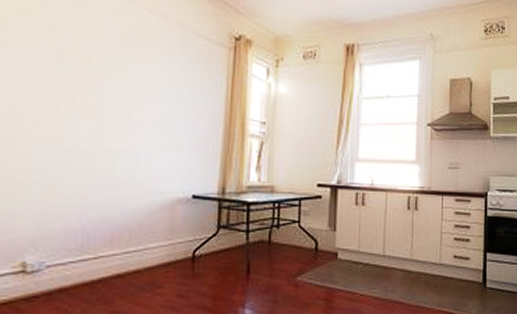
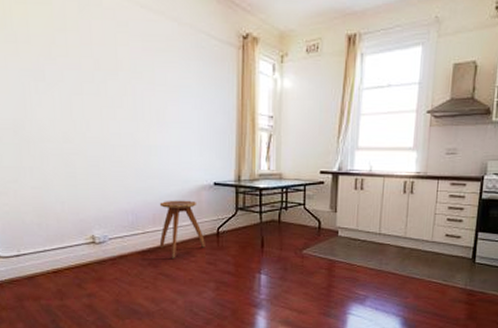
stool: none [115,216,177,291] -> present [159,200,205,258]

